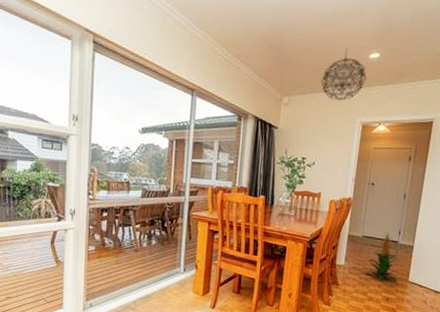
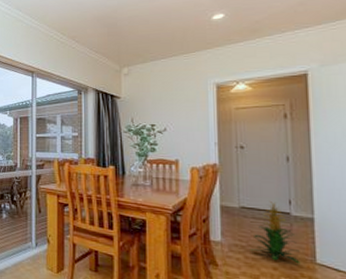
pendant light: present [321,48,367,101] -> none [161,14,213,65]

